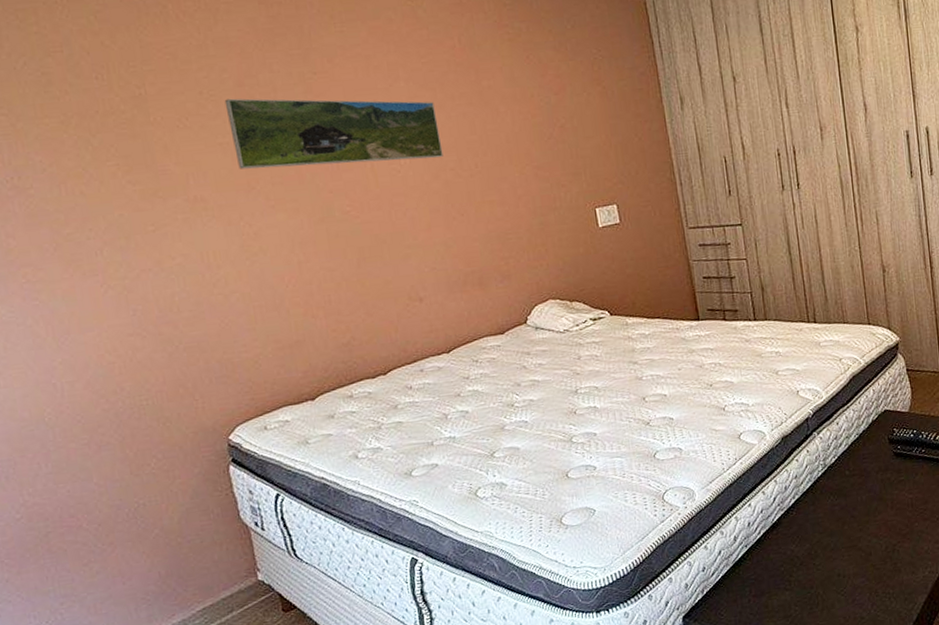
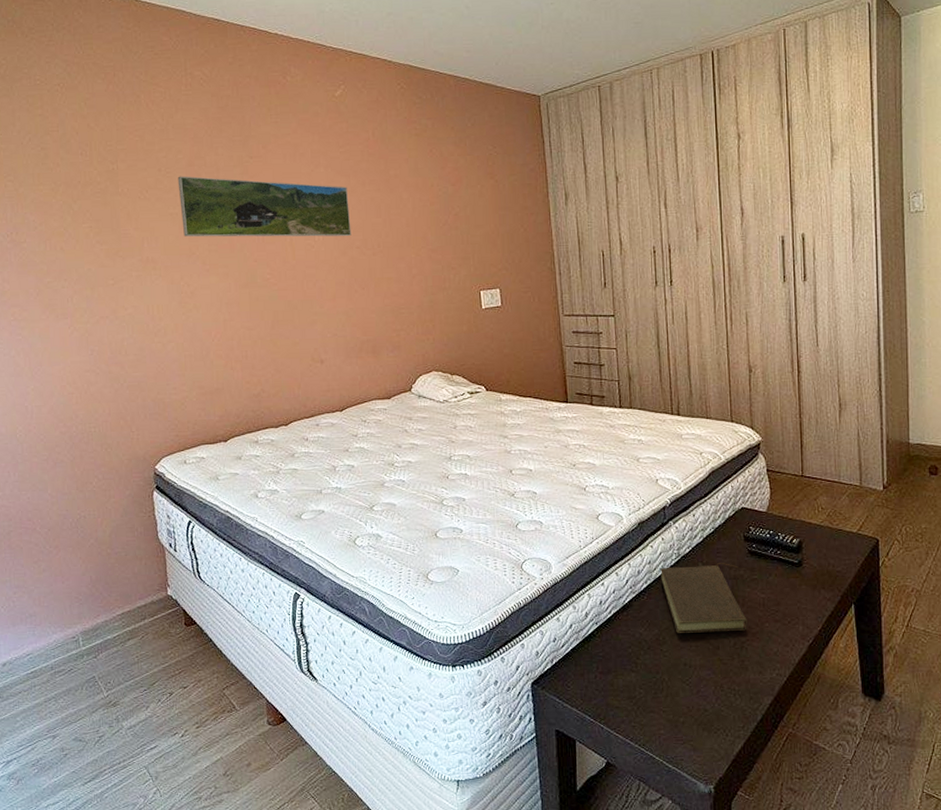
book: none [808,467,898,545] -> present [661,562,747,633]

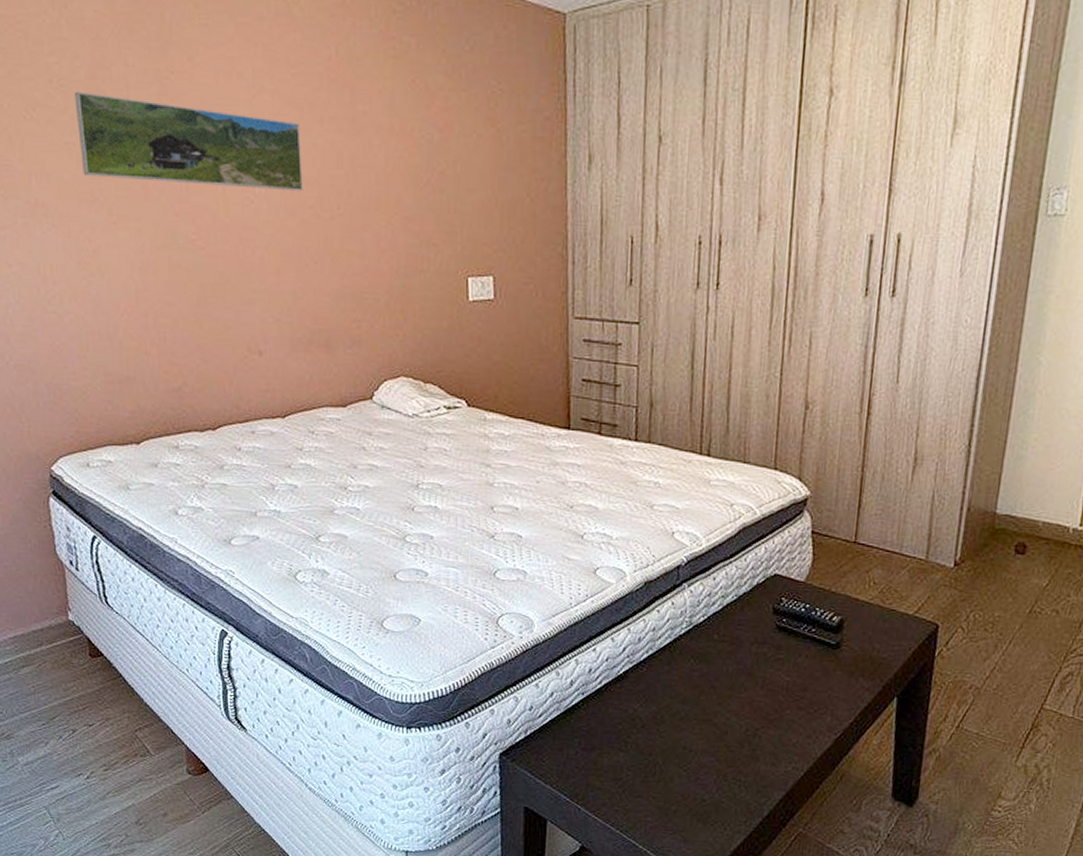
book: present [661,562,747,633] -> none [666,635,765,716]

